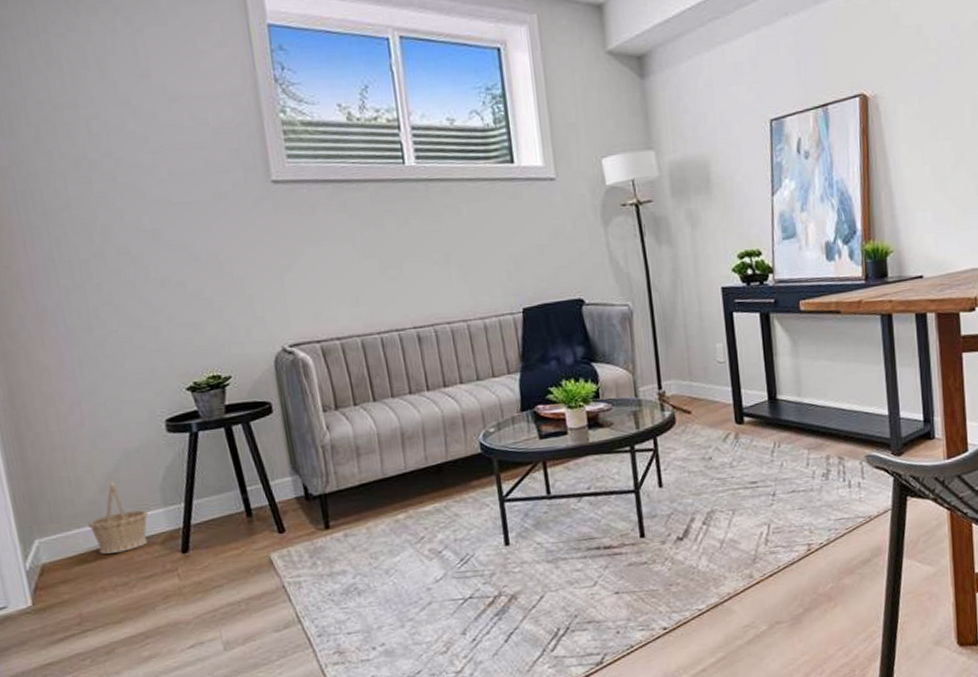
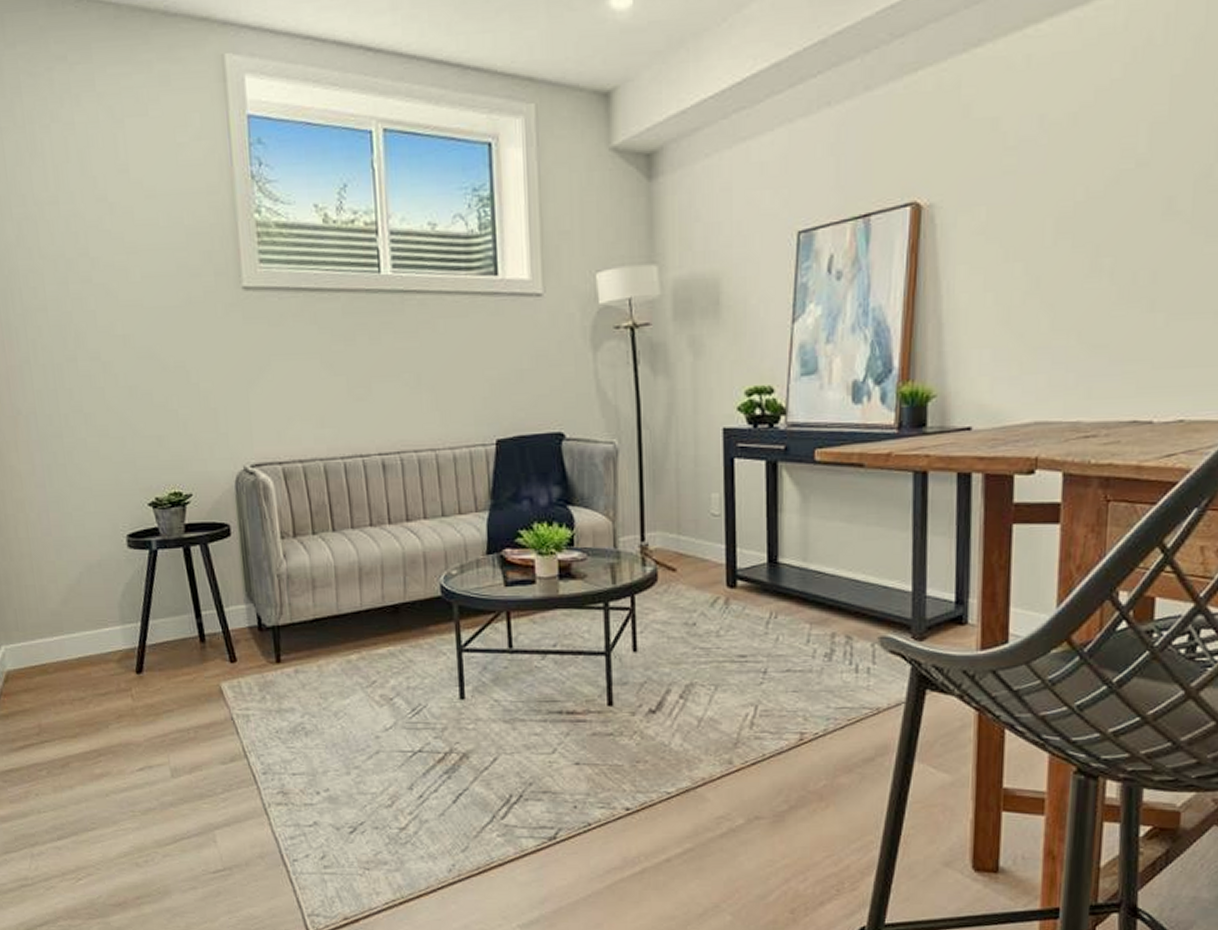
basket: present [88,480,148,554] -> none [50,592,106,667]

